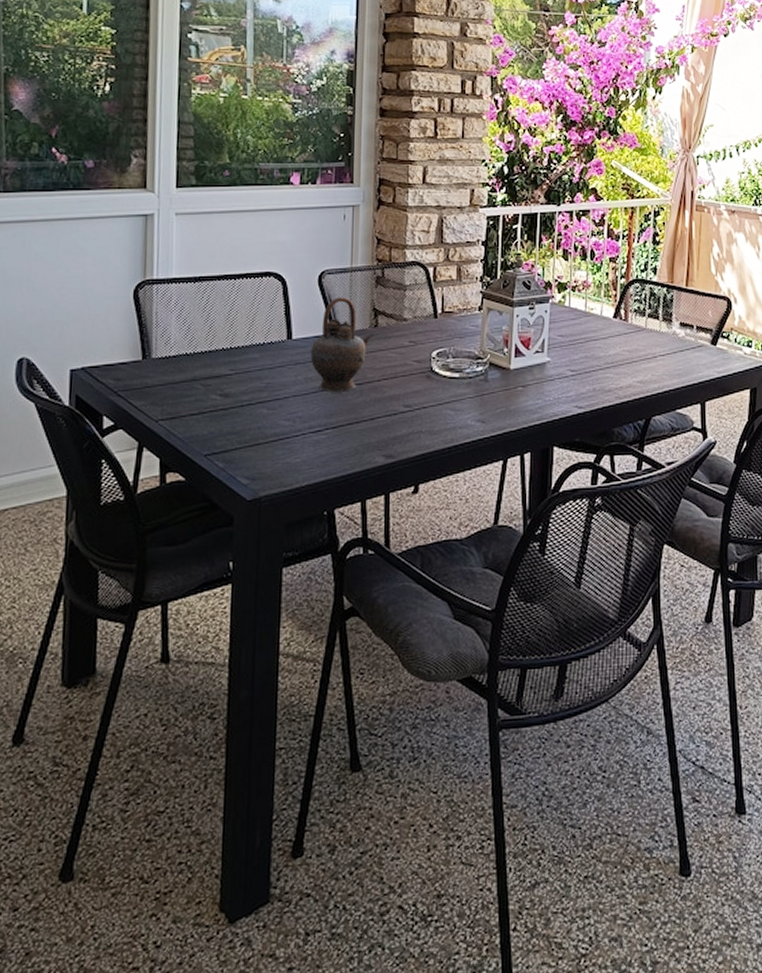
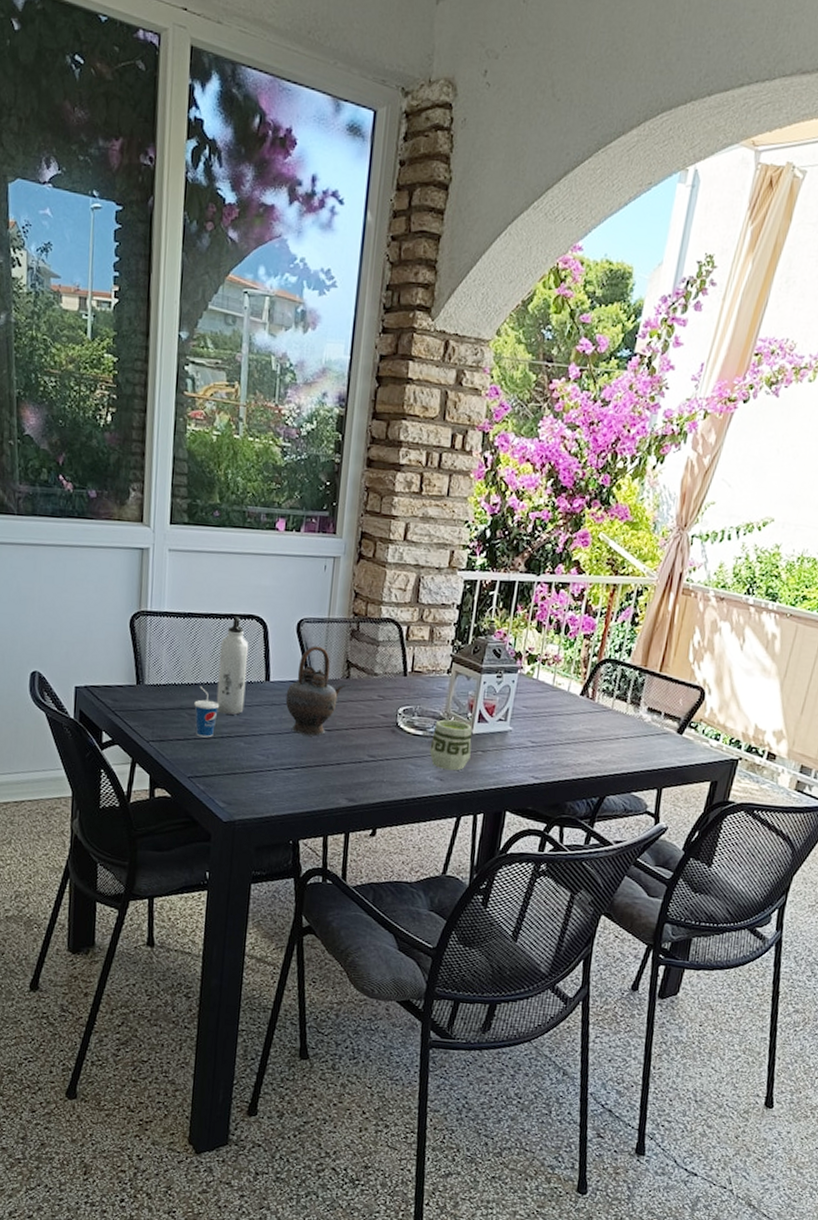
cup: none [209,352,238,409] -> present [194,685,220,738]
water bottle: none [233,275,268,380] -> present [216,616,249,715]
cup: none [468,358,511,411] -> present [429,719,472,771]

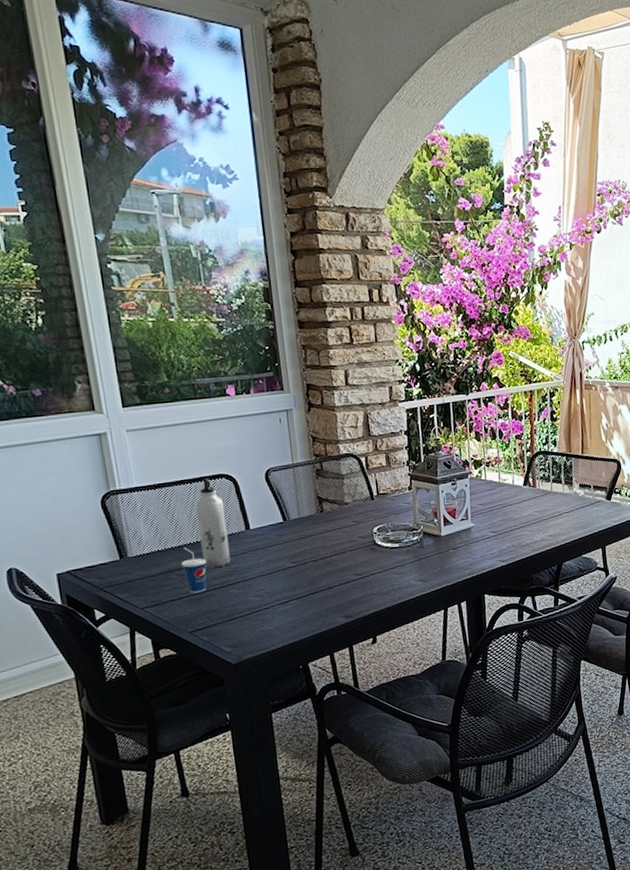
teapot: present [285,645,346,737] -> none [267,489,321,571]
cup: present [429,719,472,771] -> none [407,528,444,572]

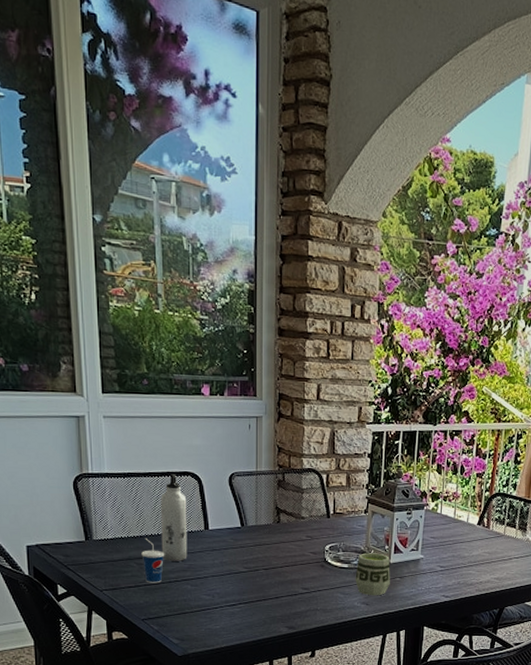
cup: none [407,528,444,572] -> present [355,553,390,596]

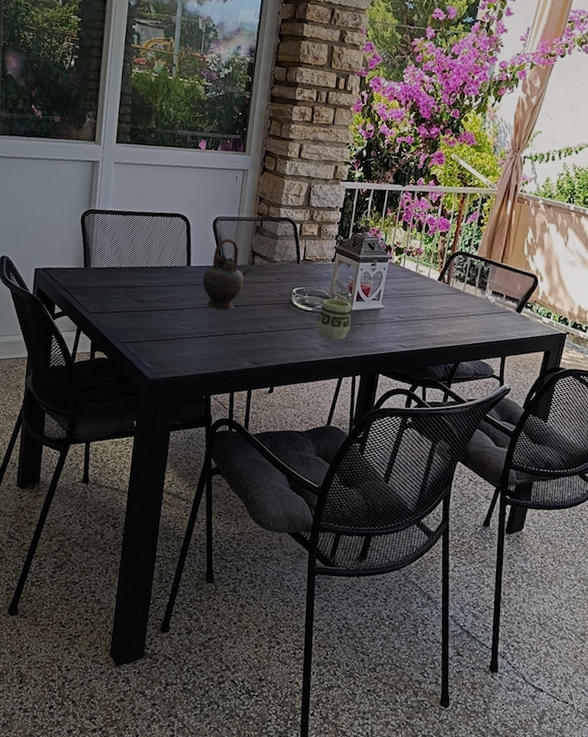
cup: present [141,537,165,584] -> none [129,269,150,311]
water bottle: present [161,473,188,561] -> none [147,214,175,293]
teapot: none [224,496,277,575] -> present [202,238,251,311]

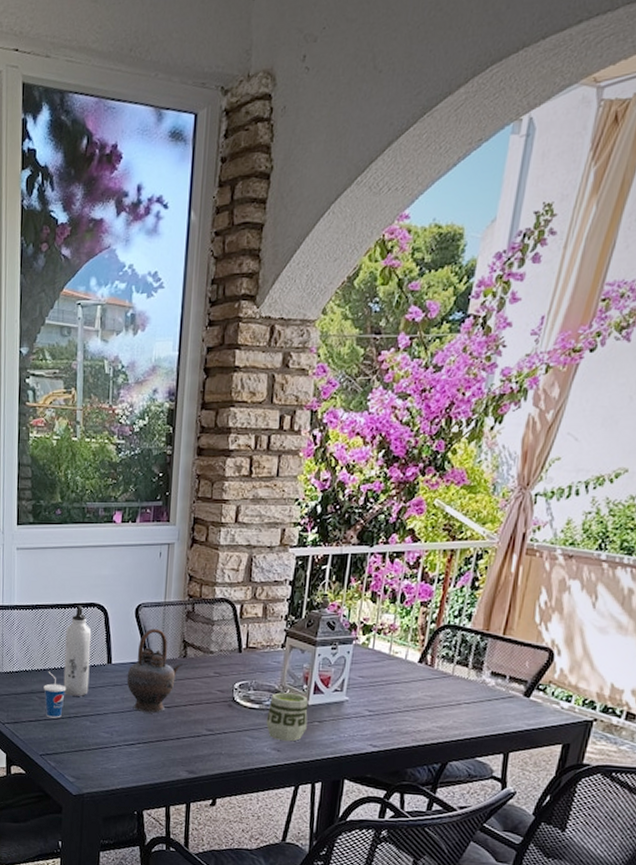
cup: none [129,269,150,311] -> present [43,671,67,719]
water bottle: none [147,214,175,293] -> present [63,605,92,696]

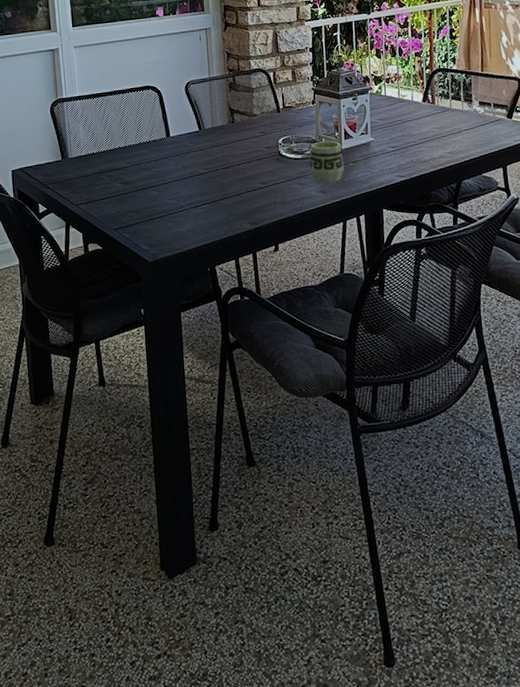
cup: present [43,671,67,719] -> none [111,151,132,194]
water bottle: present [63,605,92,696] -> none [126,89,153,171]
teapot: present [127,628,183,714] -> none [185,101,232,177]

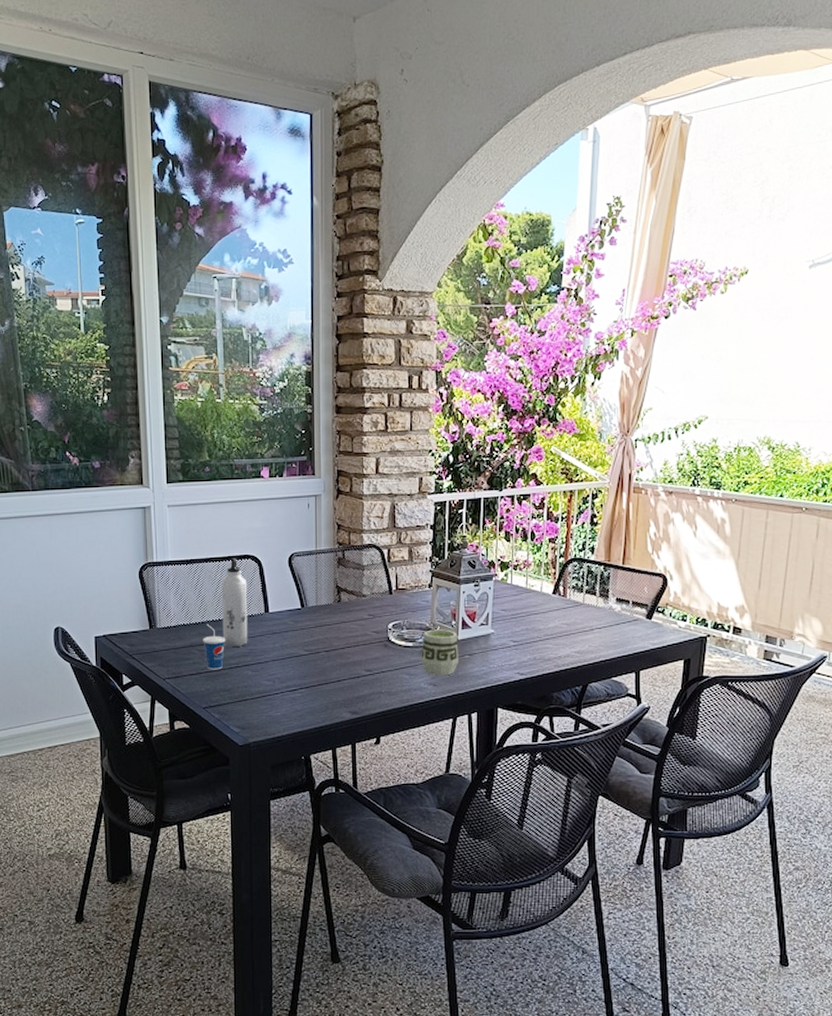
cup: none [111,151,132,194] -> present [203,623,226,670]
water bottle: none [126,89,153,171] -> present [222,557,248,646]

